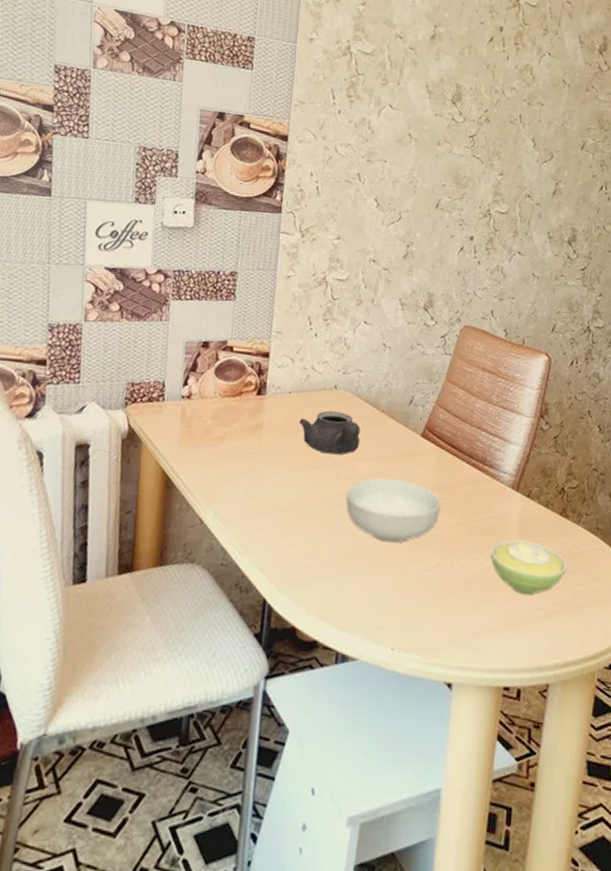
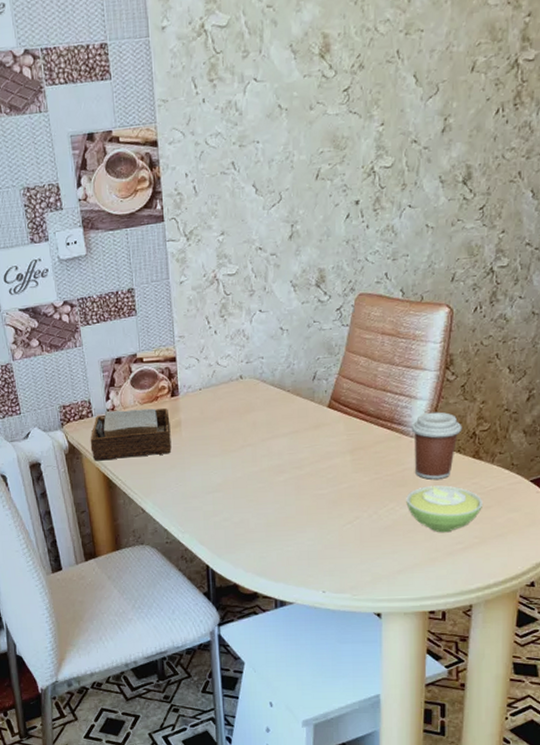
napkin holder: none [153,398,251,459] -> present [90,408,172,461]
teapot: present [298,410,360,455] -> none [212,398,271,438]
cereal bowl: present [346,478,441,543] -> none [265,449,354,505]
coffee cup: none [502,459,552,534] -> present [411,411,462,480]

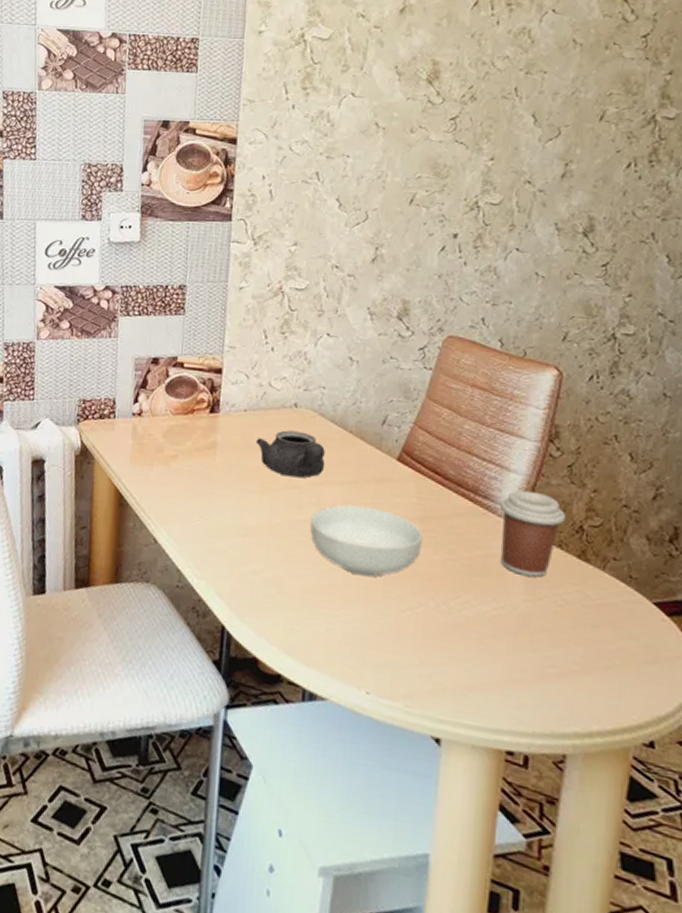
napkin holder: present [90,408,172,461] -> none [106,415,205,479]
teapot: none [212,398,271,438] -> present [255,430,325,478]
cereal bowl: none [265,449,354,505] -> present [310,505,423,578]
sugar bowl: present [406,485,484,533] -> none [486,582,589,649]

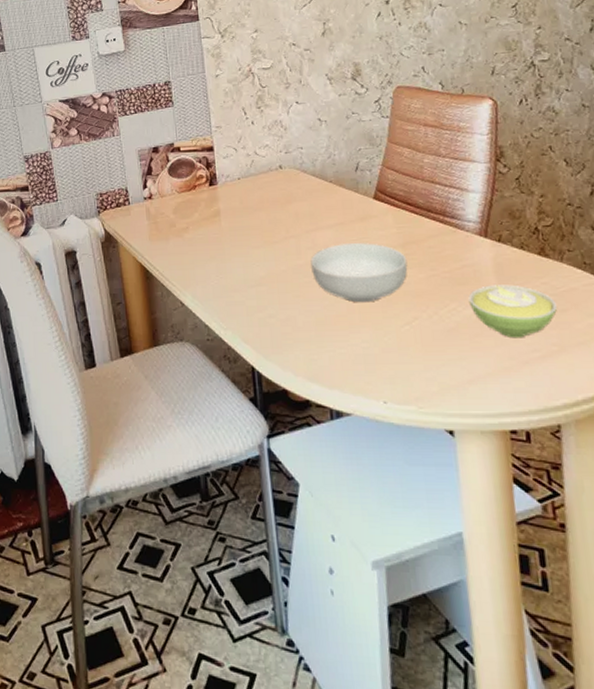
teapot: present [255,430,325,478] -> none [252,189,315,229]
sugar bowl: none [486,582,589,649] -> present [468,284,558,338]
coffee cup: present [499,490,566,578] -> none [465,205,523,278]

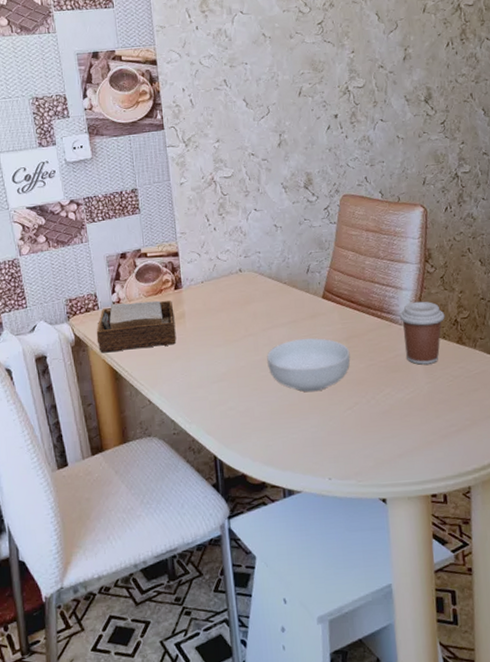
napkin holder: none [127,197,211,250] -> present [96,300,177,353]
coffee cup: none [465,205,523,278] -> present [399,301,445,365]
sugar bowl: present [468,284,558,338] -> none [400,370,471,416]

